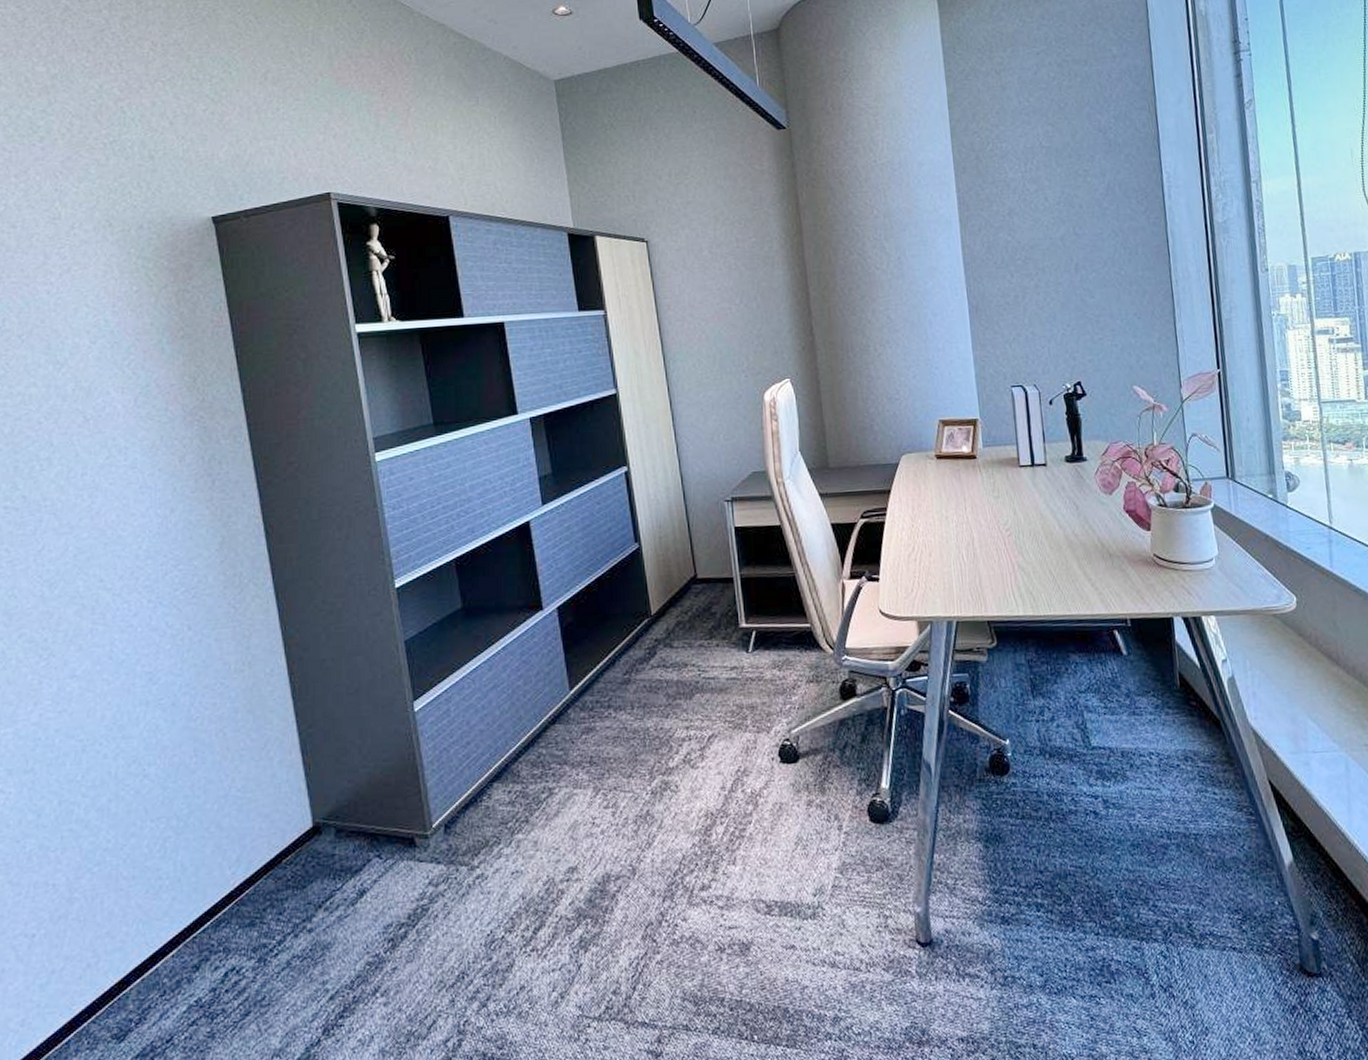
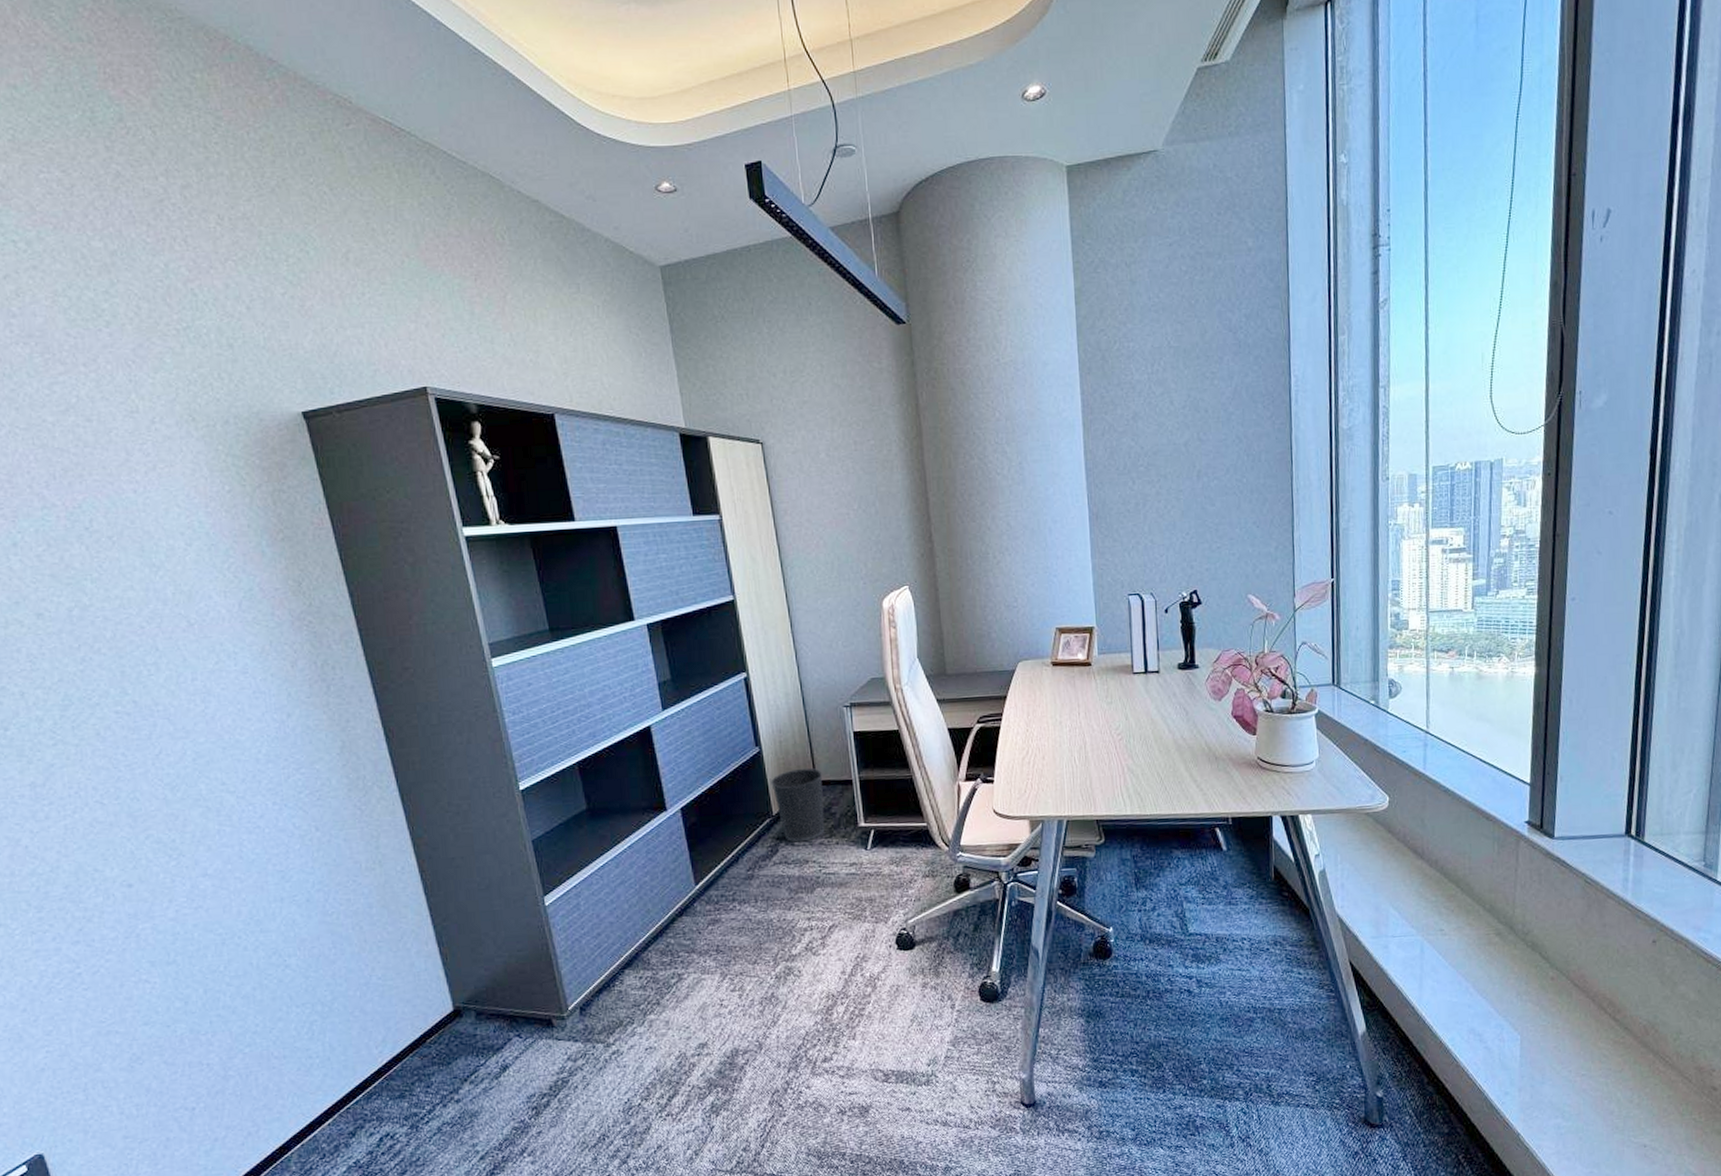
wastebasket: none [650,565,705,644] -> present [770,767,825,843]

